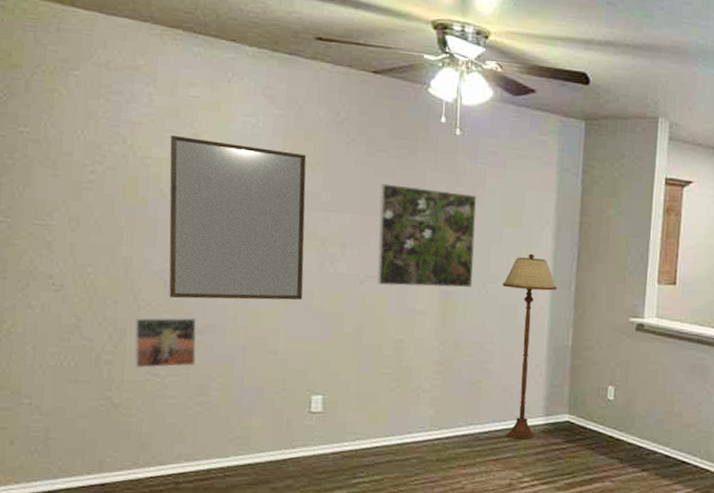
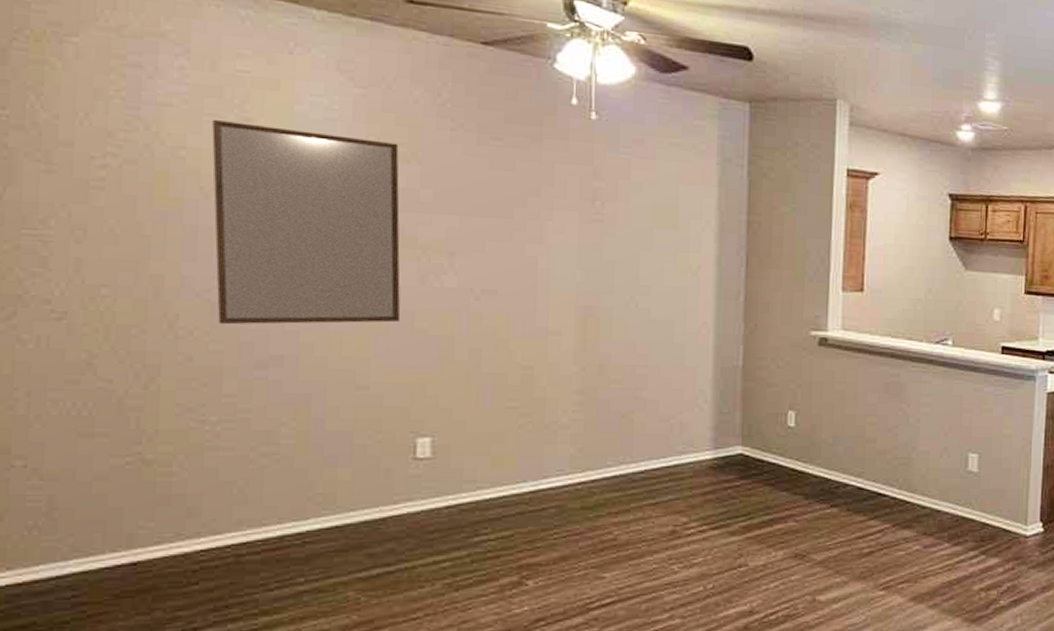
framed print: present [134,317,197,368] -> none [171,347,259,413]
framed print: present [377,183,477,288] -> none [497,178,621,302]
floor lamp: present [502,253,558,439] -> none [655,259,723,478]

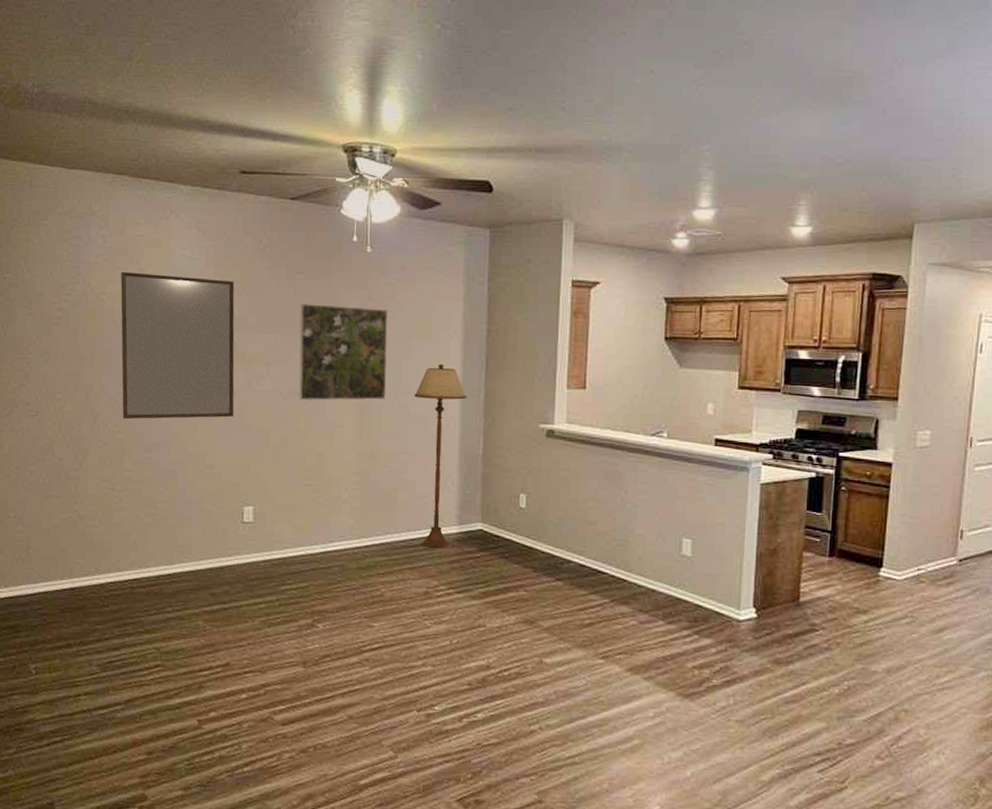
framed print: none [497,178,621,302] -> present [299,304,388,401]
floor lamp: none [655,259,723,478] -> present [414,363,467,548]

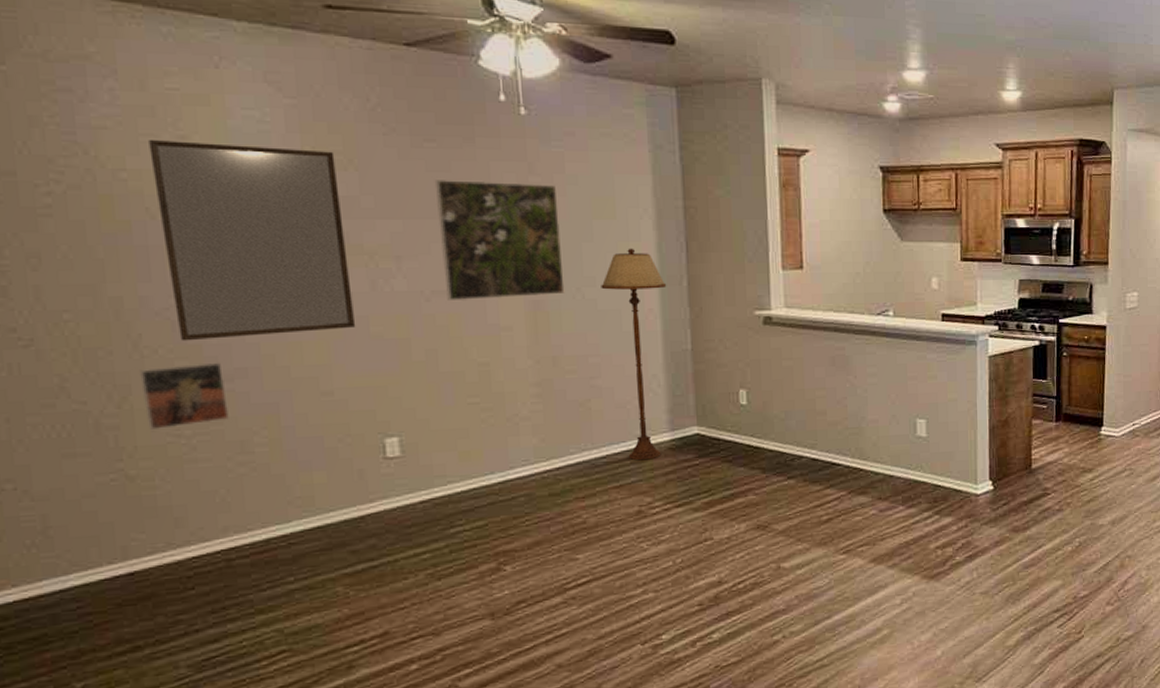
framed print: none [95,436,146,483] -> present [139,362,229,429]

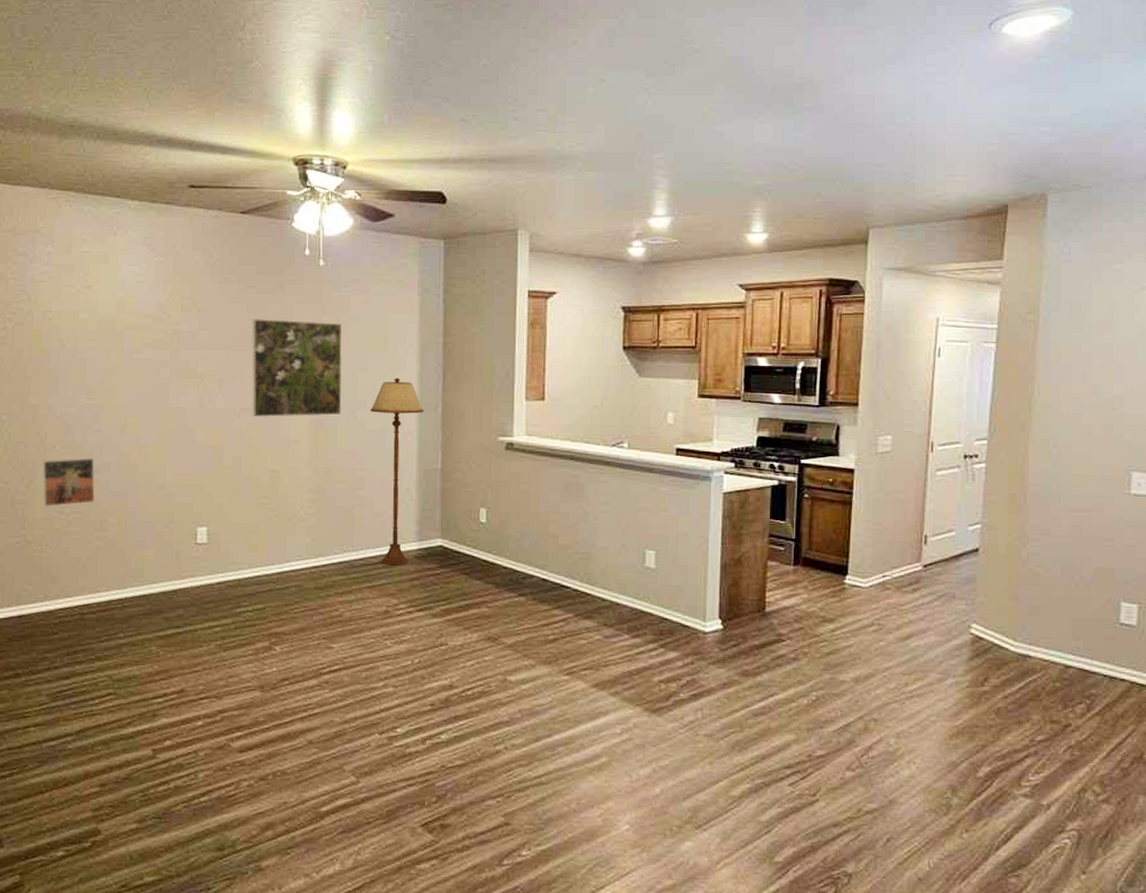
home mirror: present [149,140,356,341] -> none [67,290,186,440]

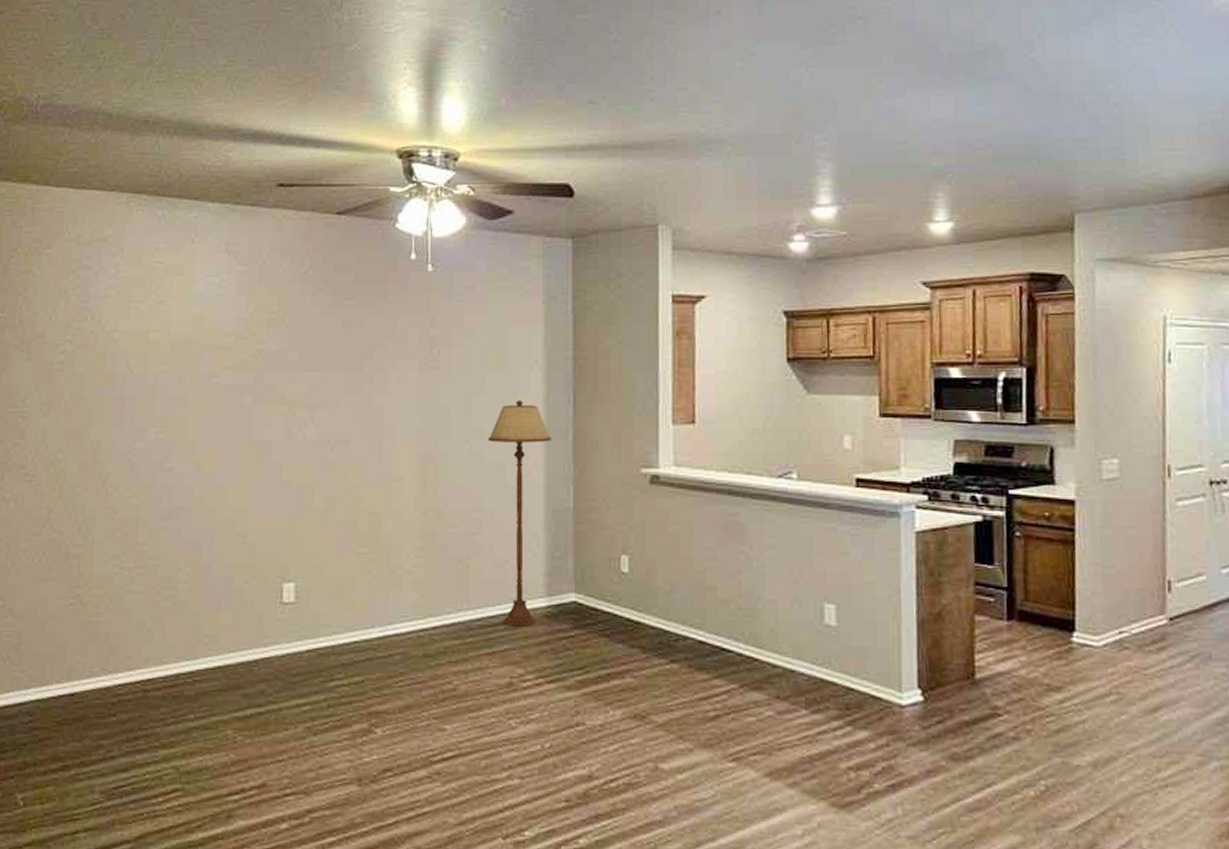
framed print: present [42,457,95,506] -> none [102,501,164,560]
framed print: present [252,319,342,418] -> none [349,335,455,451]

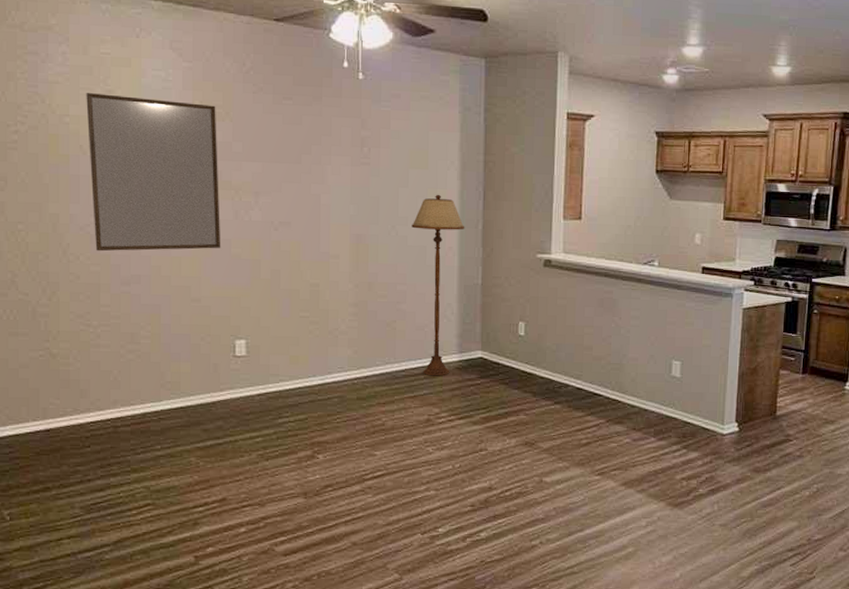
home mirror: none [136,305,271,481] -> present [86,93,221,252]

